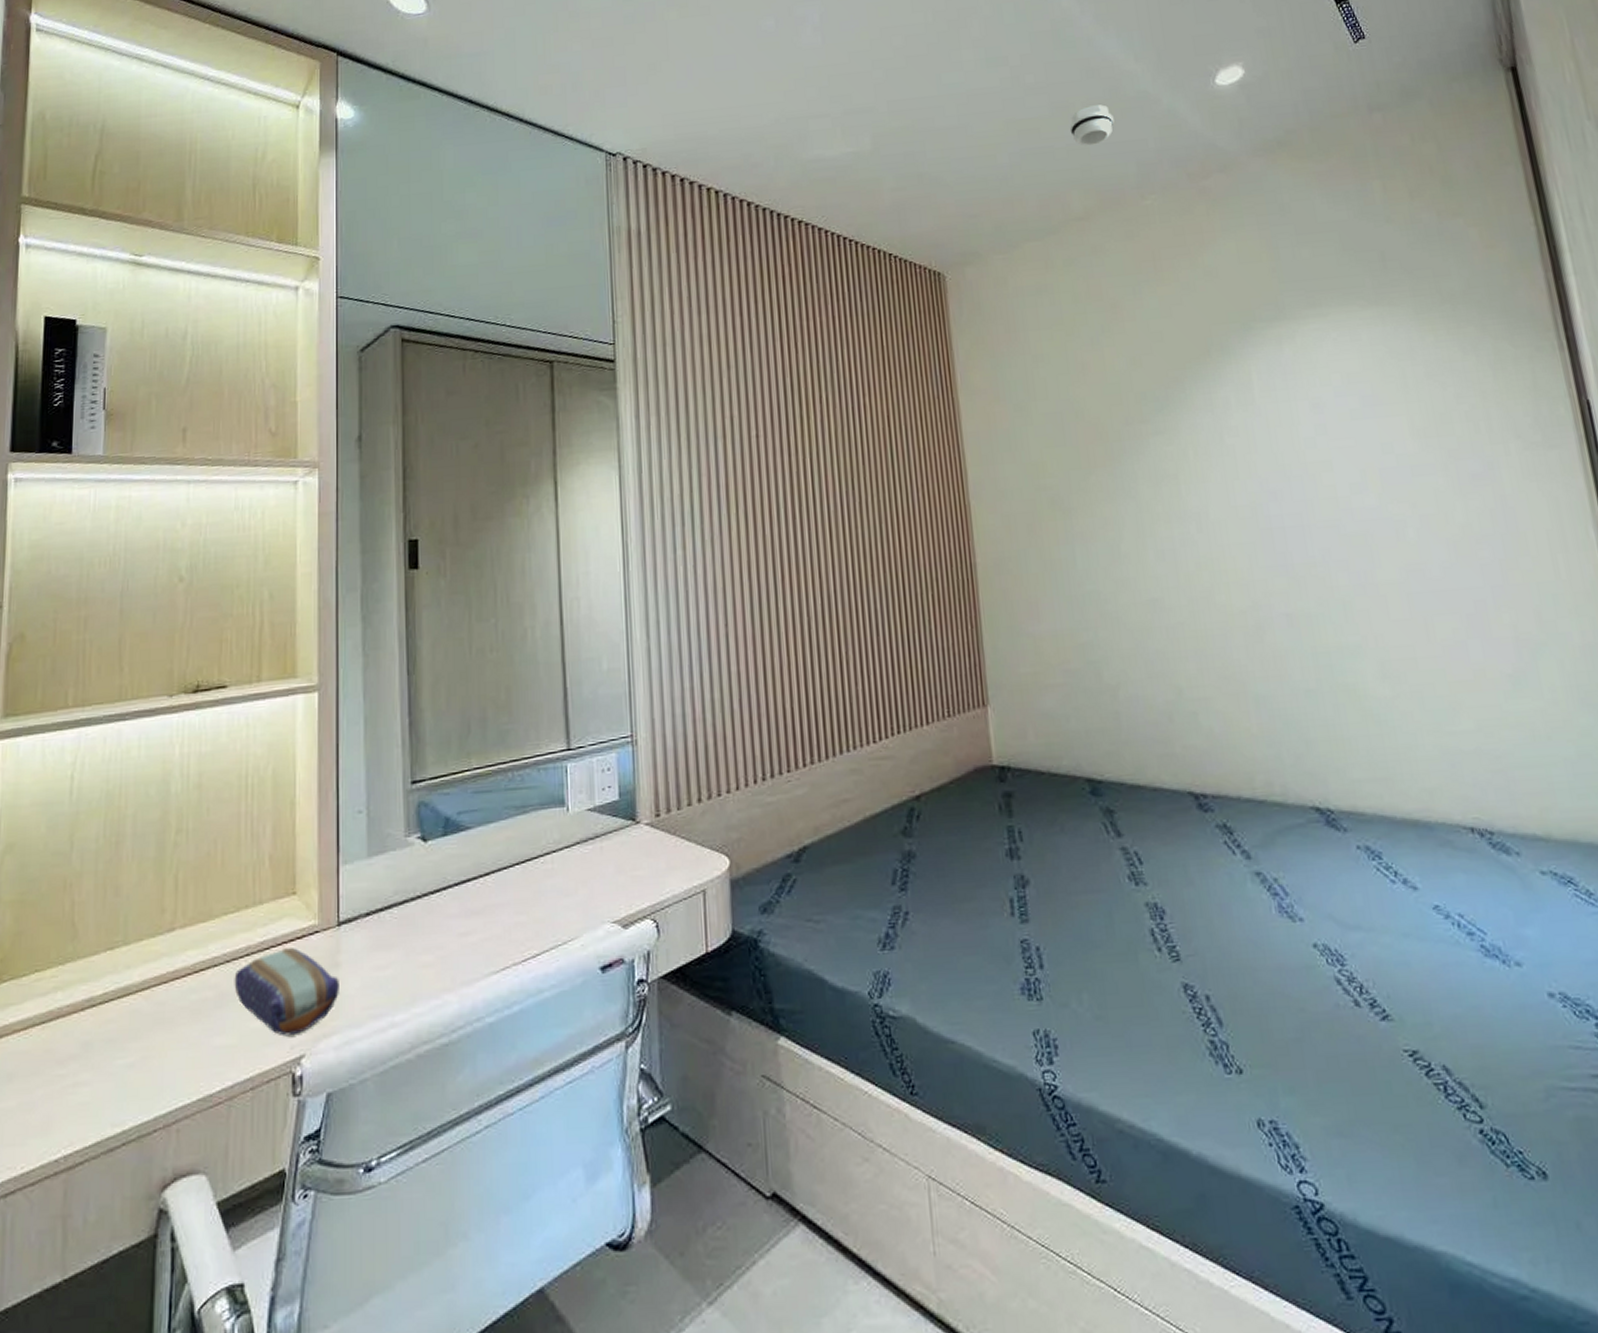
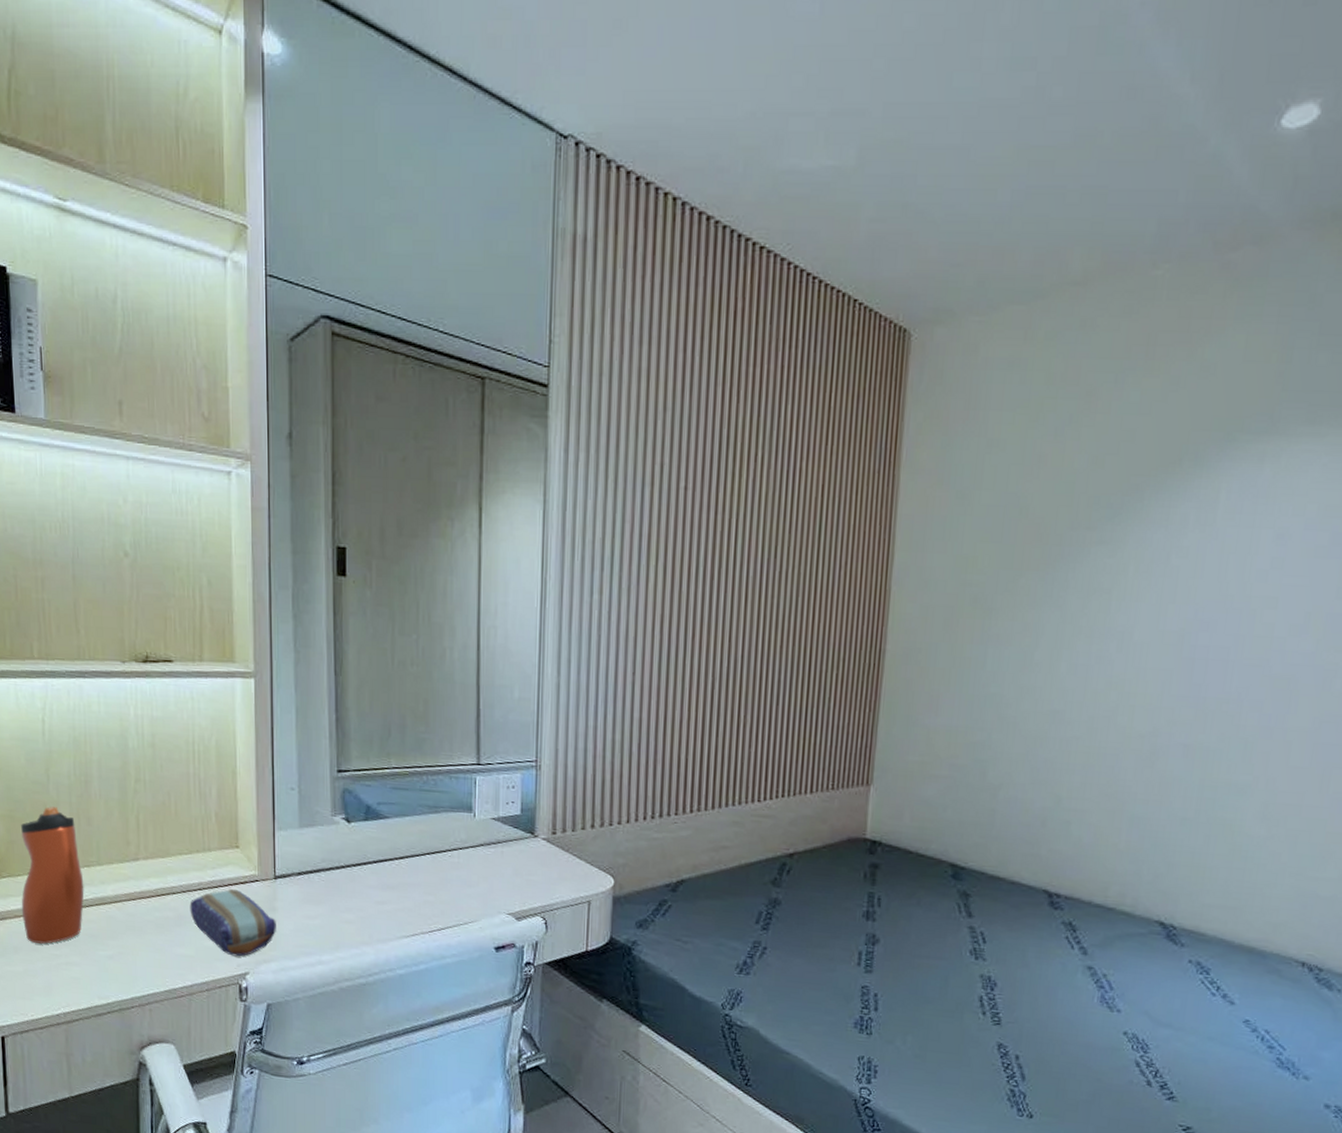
water bottle: none [22,880,105,1064] -> present [21,807,84,944]
smoke detector: present [1069,104,1114,146] -> none [1089,138,1146,191]

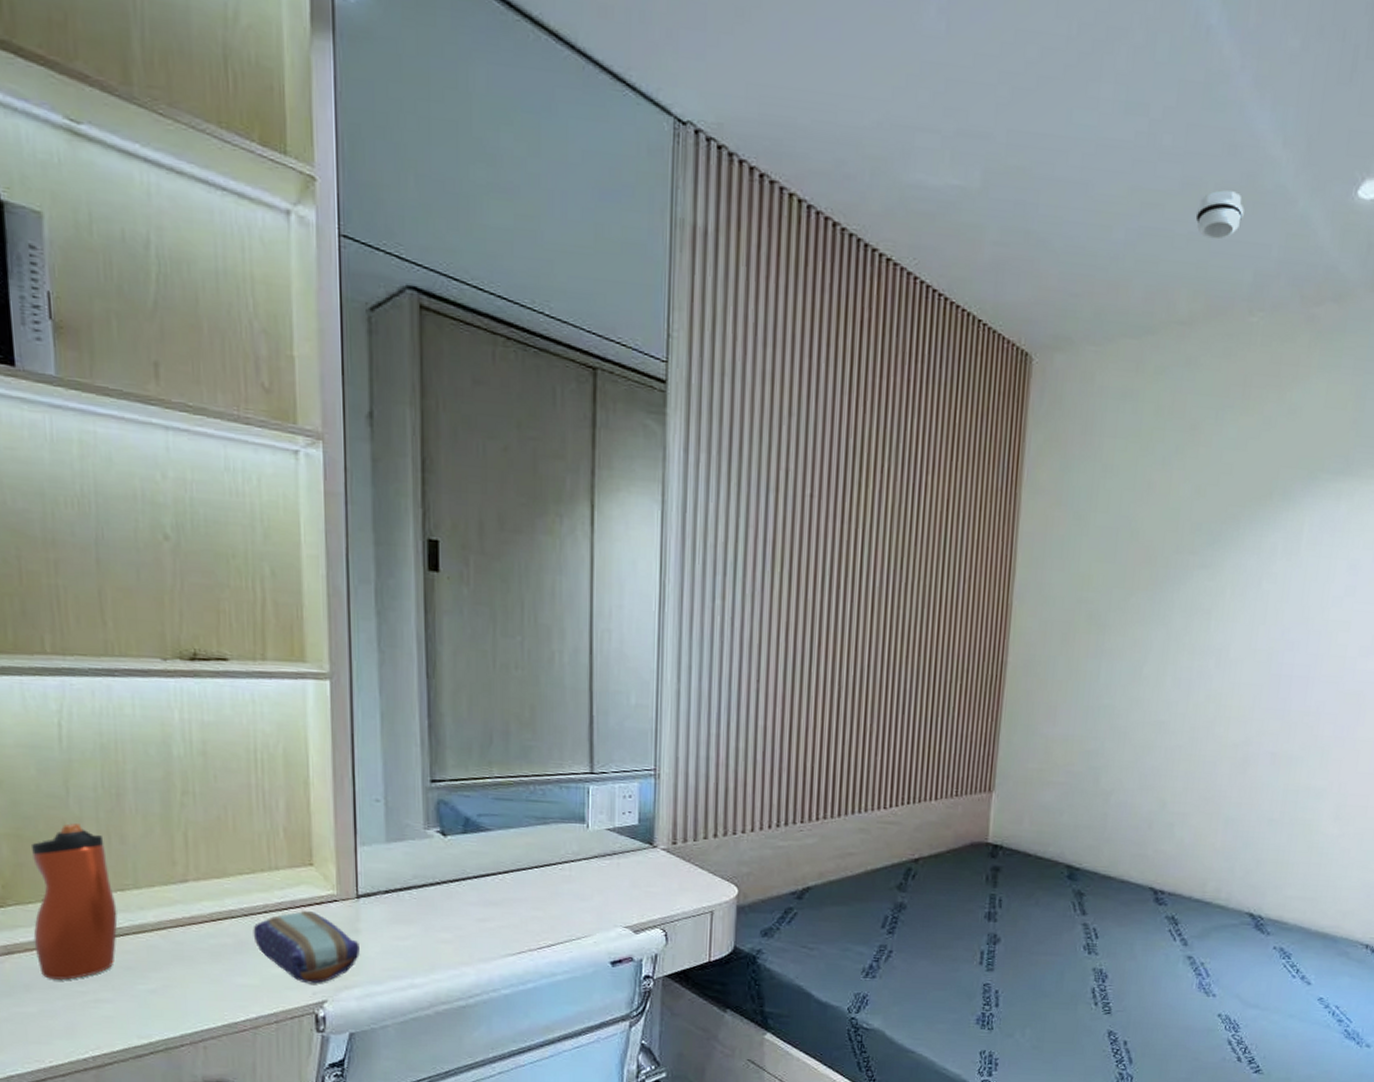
smoke detector: none [1089,138,1146,191] -> present [1195,190,1244,240]

